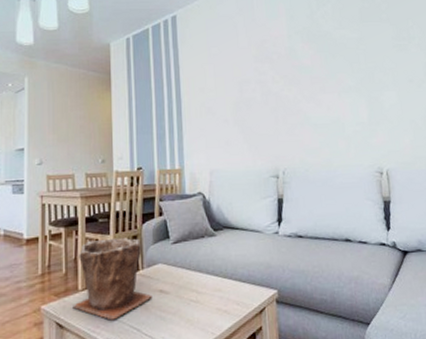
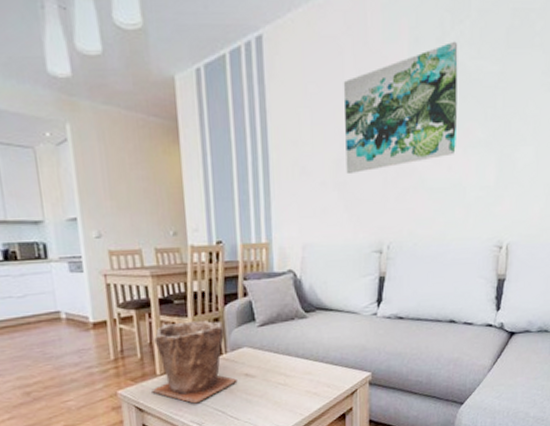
wall art: none [238,17,333,114] -> present [343,41,458,175]

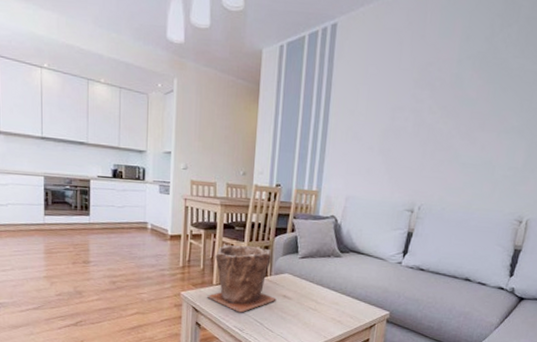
wall art: present [343,41,458,175] -> none [391,41,505,144]

